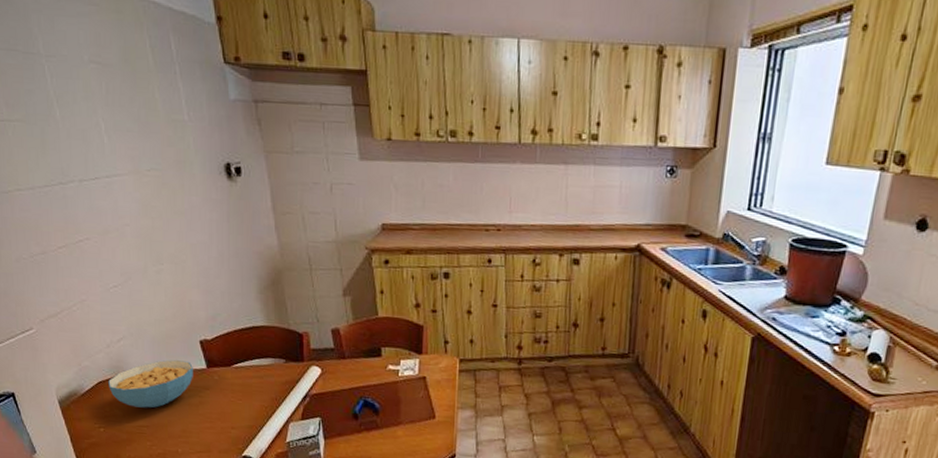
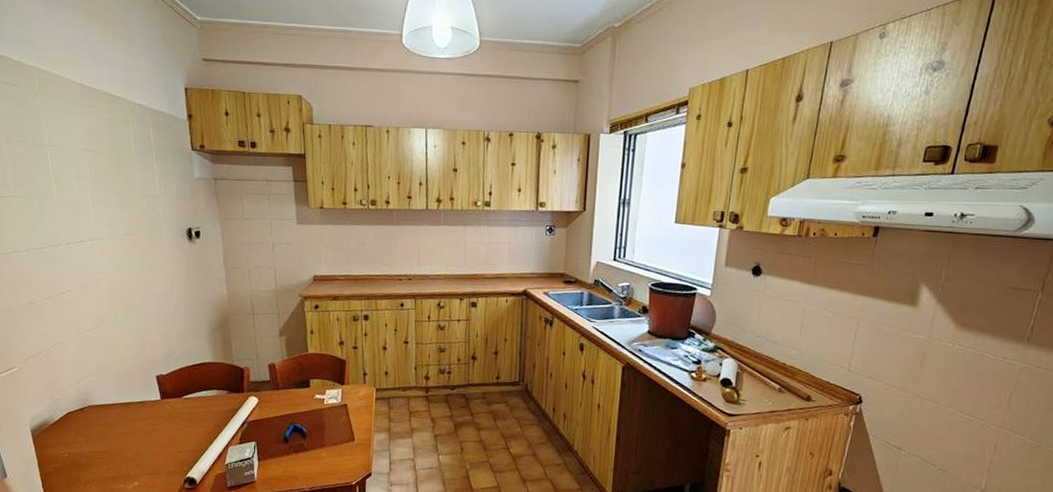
cereal bowl: present [108,360,193,409] -> none [75,392,149,436]

